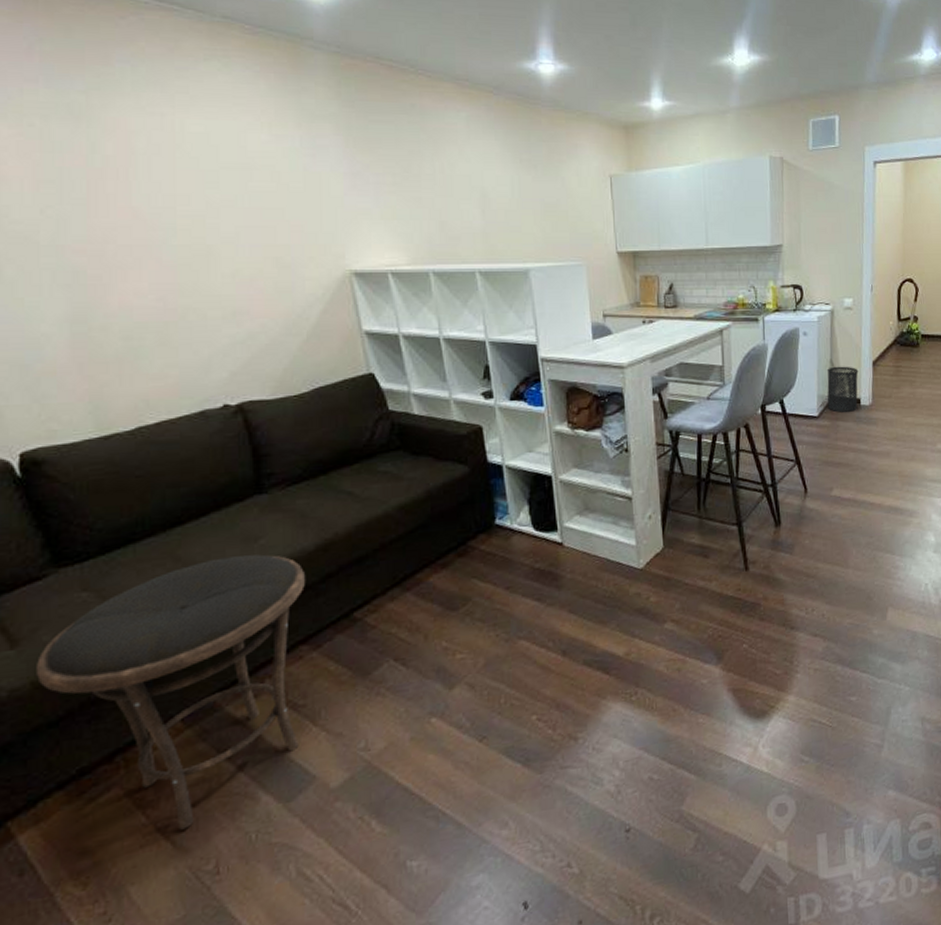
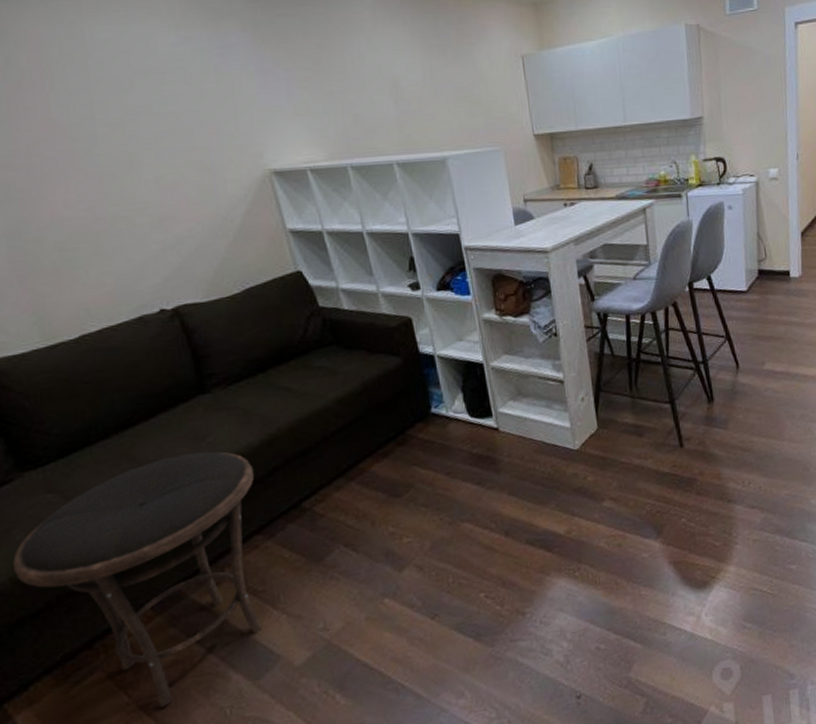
trash can: present [826,366,859,412] -> none [754,238,787,286]

